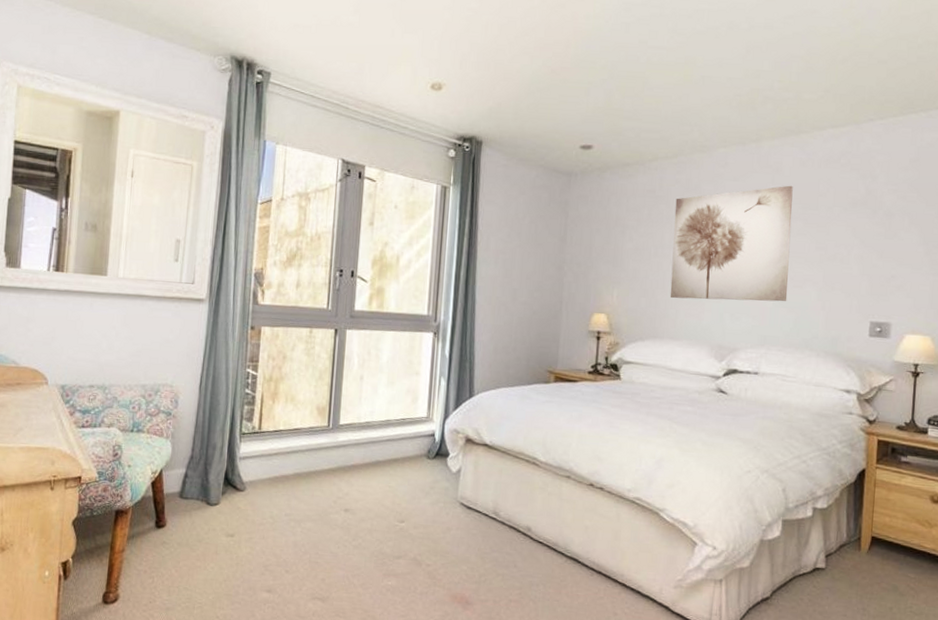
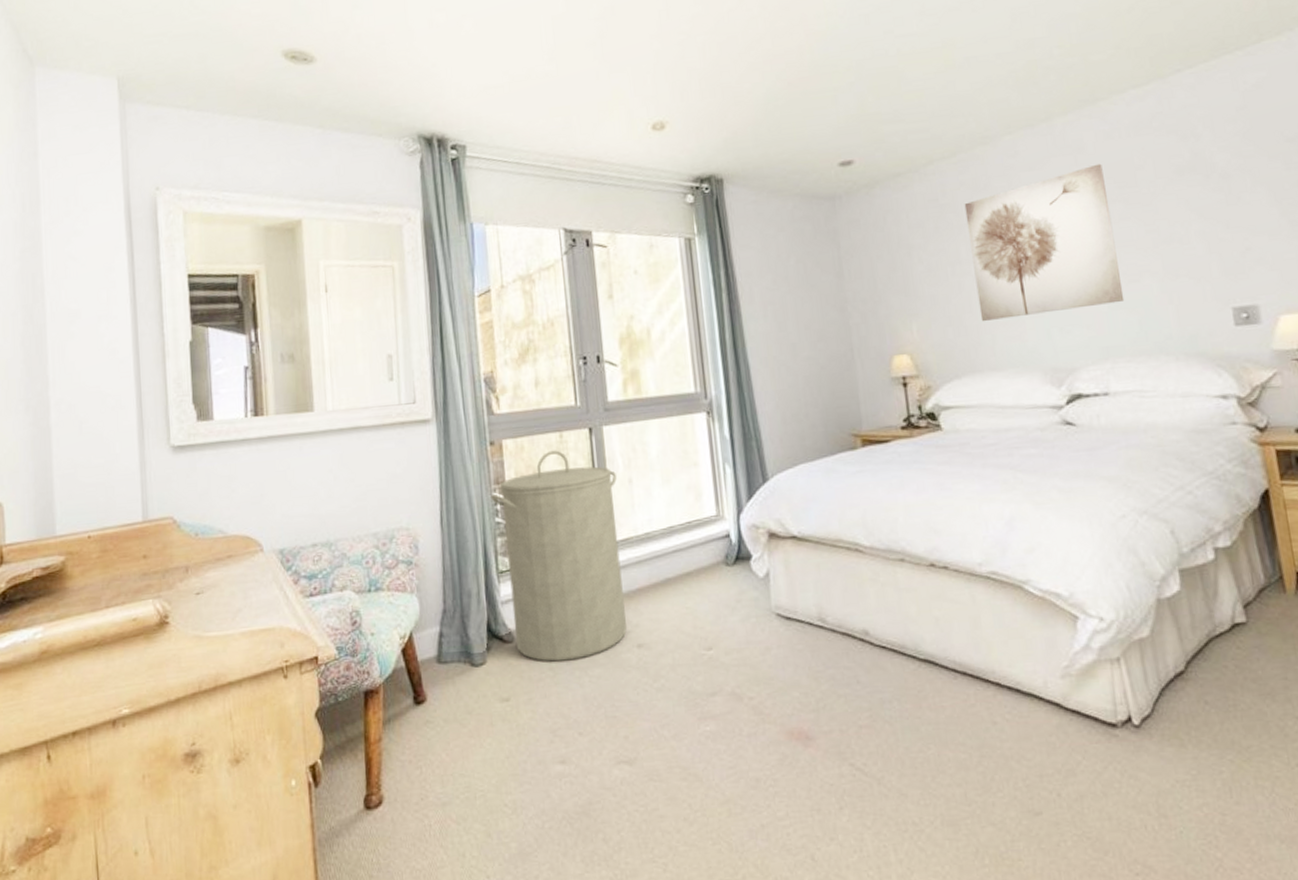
laundry hamper: none [245,342,351,513] -> present [491,450,628,662]

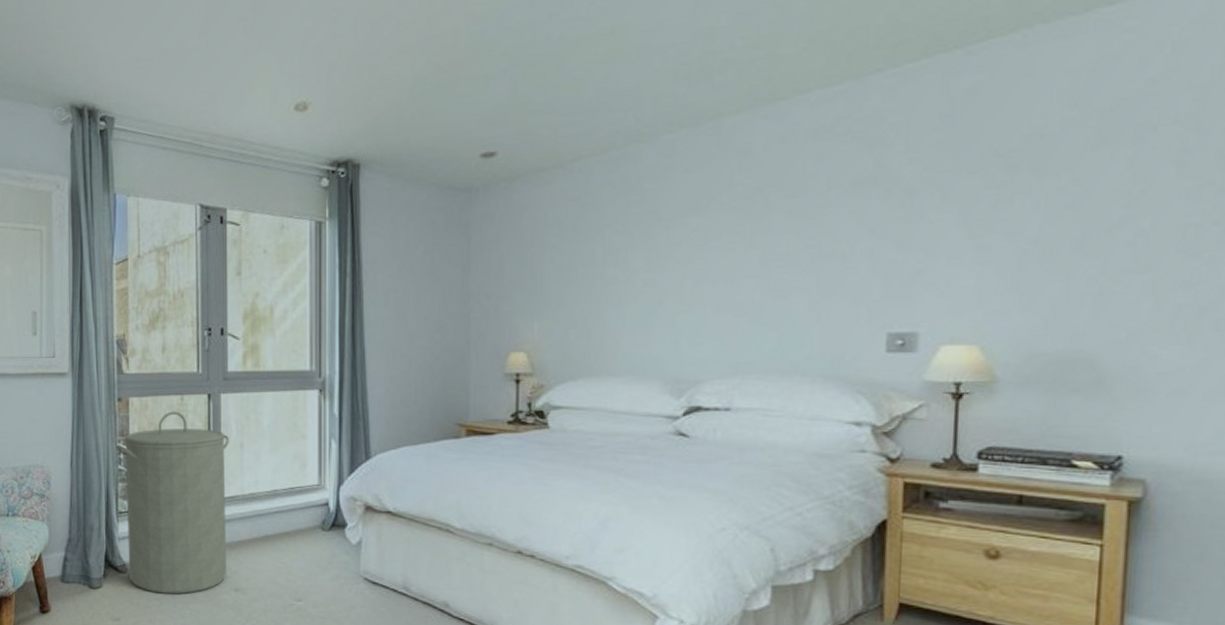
wall art: present [964,163,1125,322] -> none [606,169,769,327]

